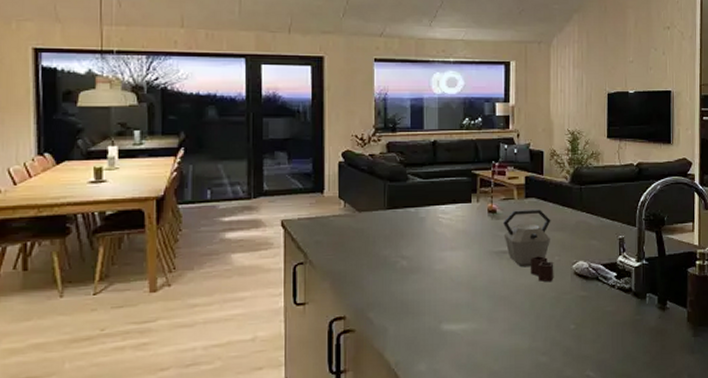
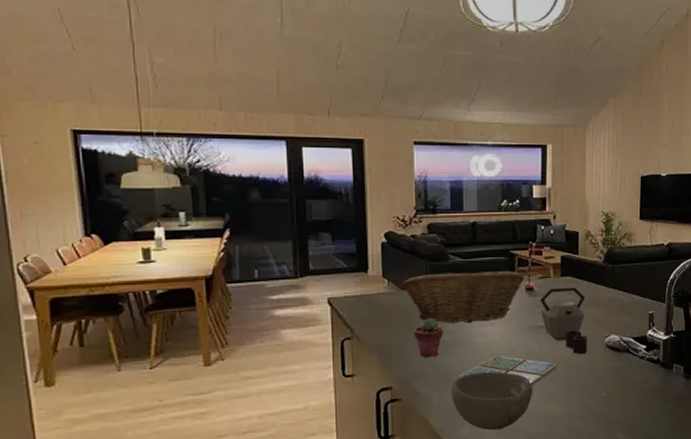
fruit basket: none [357,191,486,248] -> present [400,270,524,323]
potted succulent: none [370,243,401,285] -> present [413,319,443,358]
bowl: none [407,300,496,366] -> present [450,371,533,431]
drink coaster: none [416,283,522,316] -> present [458,355,558,386]

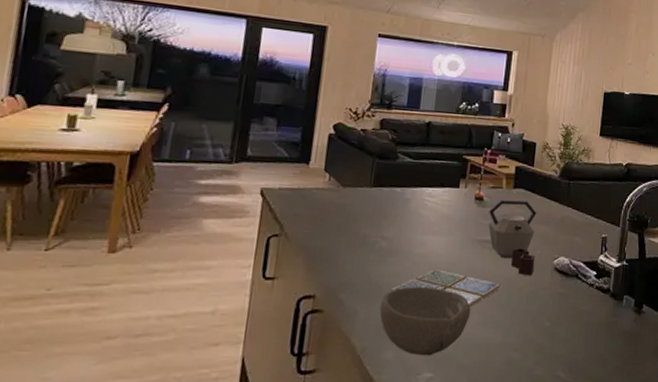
fruit basket: present [400,270,524,323] -> none [342,171,475,230]
potted succulent: present [413,319,443,358] -> none [348,221,381,265]

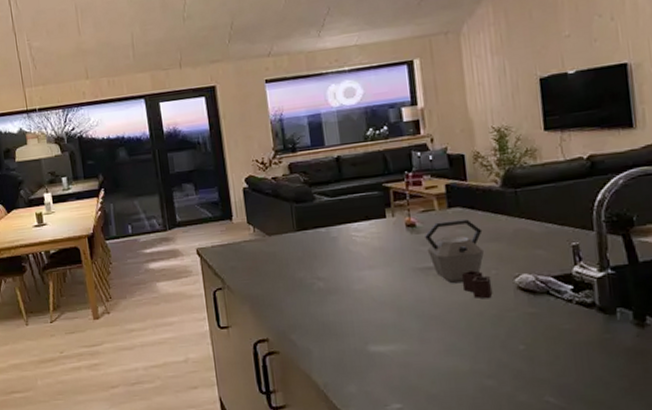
bowl: present [379,286,471,356] -> none [331,320,429,388]
drink coaster: present [390,269,500,307] -> none [338,302,456,337]

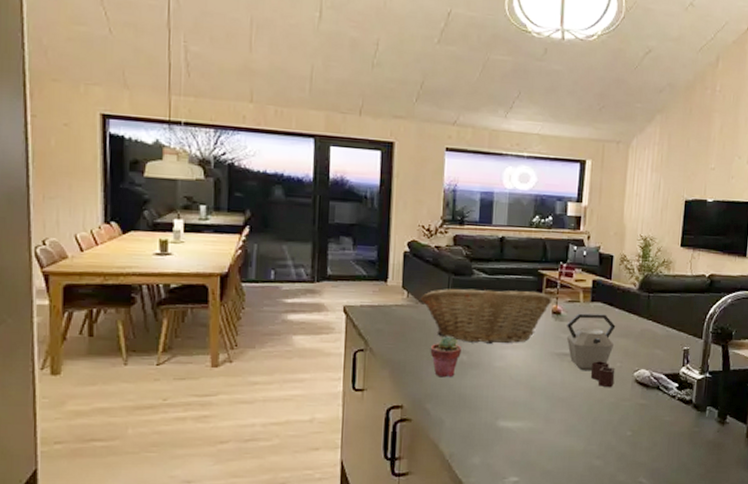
fruit basket: none [266,206,403,269] -> present [420,287,551,344]
potted succulent: none [285,264,317,307] -> present [430,336,461,378]

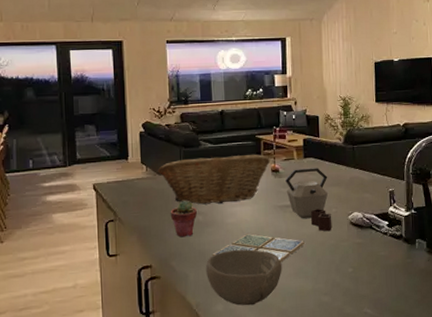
bowl: none [464,397,553,462] -> present [205,249,282,306]
drink coaster: none [473,381,581,417] -> present [212,234,305,263]

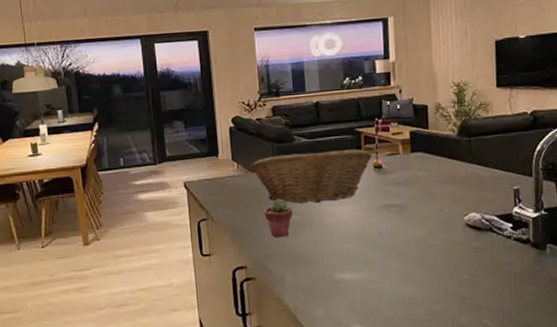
bowl: present [205,249,282,306] -> none [303,251,388,311]
drink coaster: present [212,234,305,263] -> none [310,235,413,267]
kettle: present [285,168,332,232] -> none [390,163,445,234]

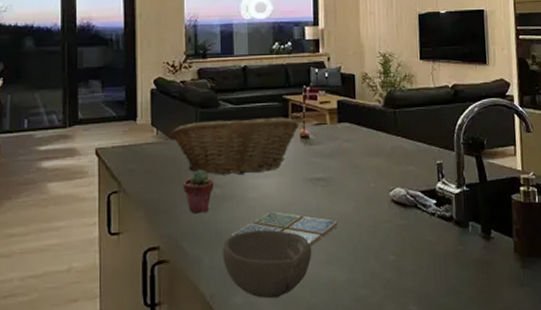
bowl: none [303,251,388,311] -> present [222,229,312,299]
drink coaster: none [310,235,413,267] -> present [230,211,338,247]

